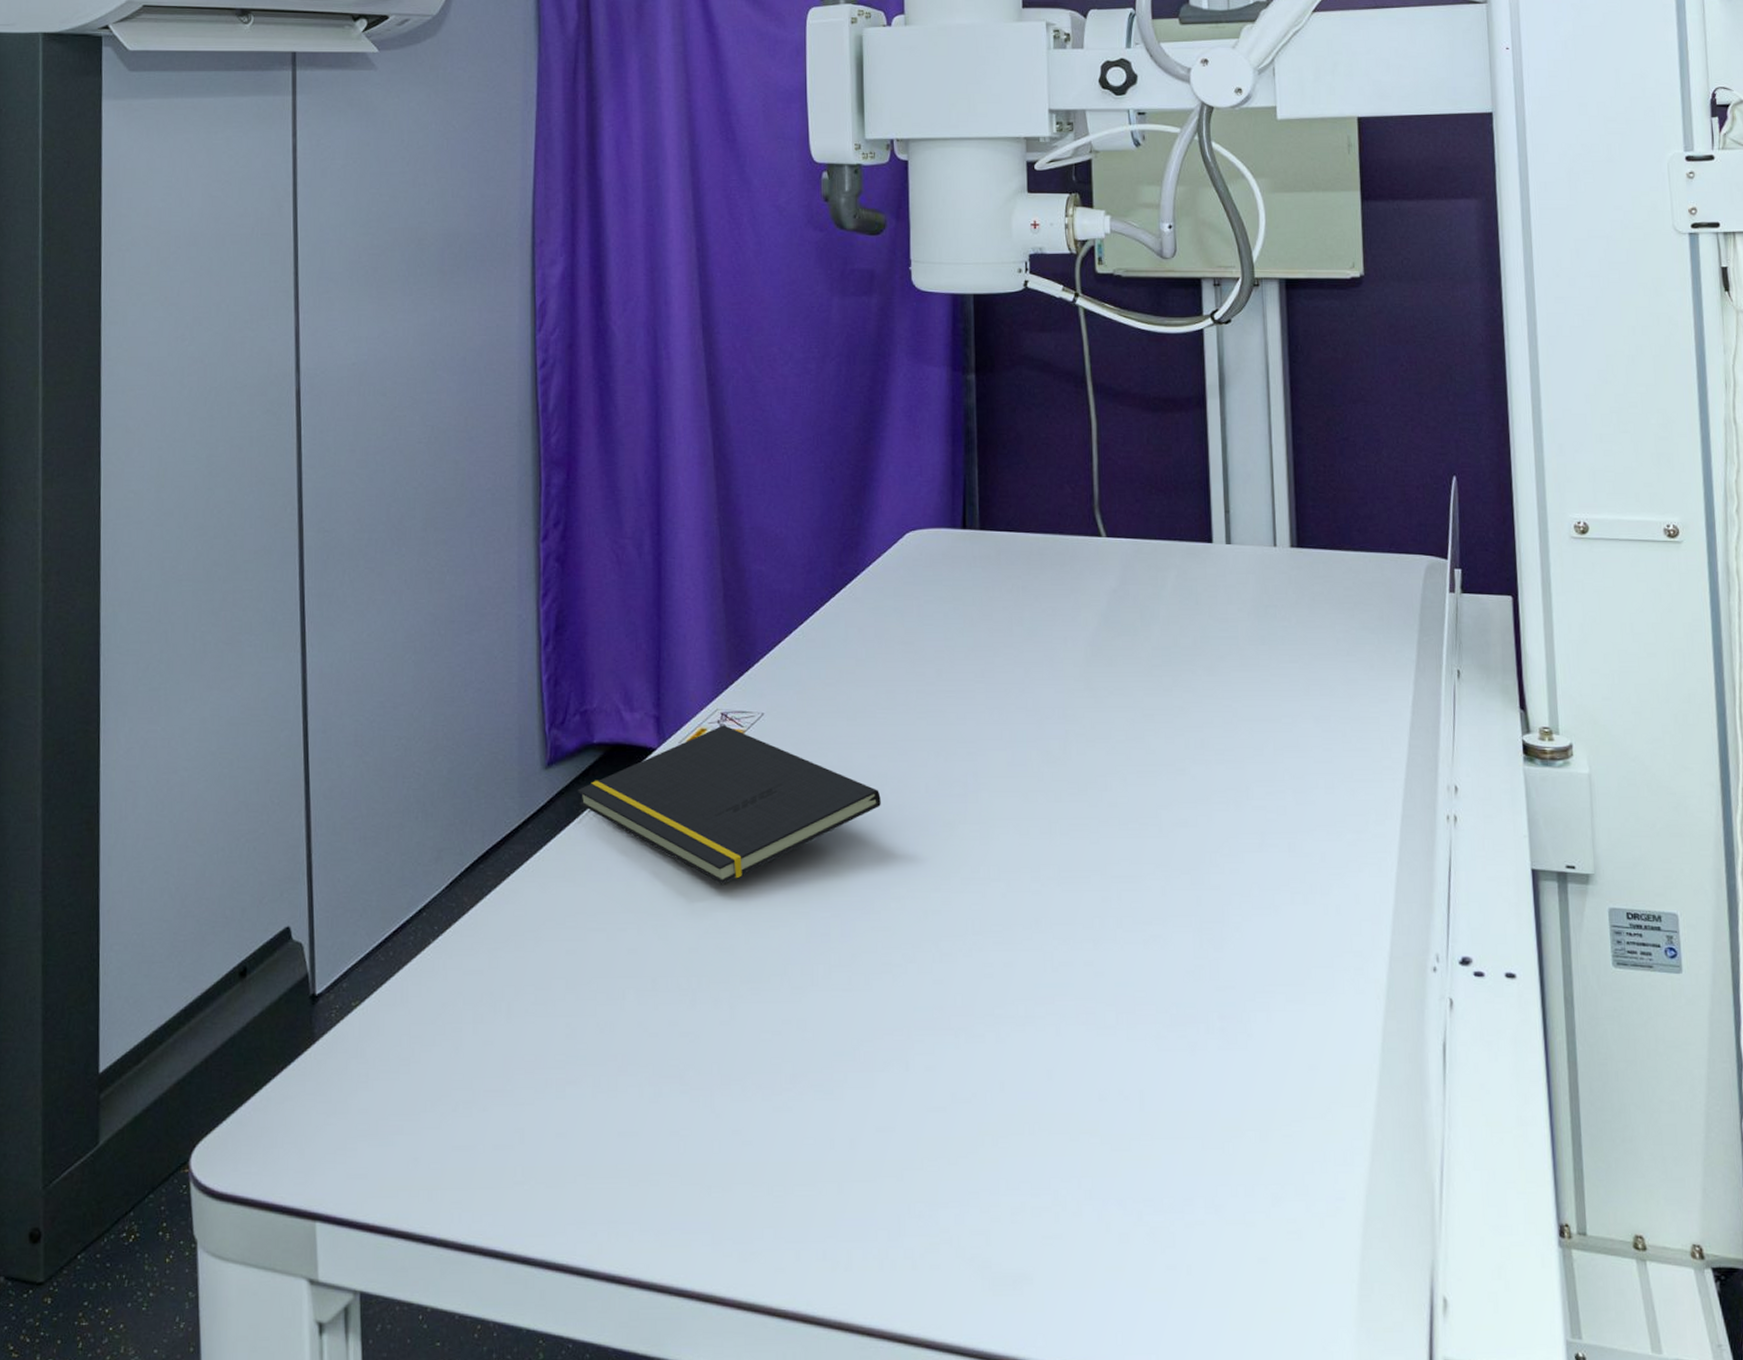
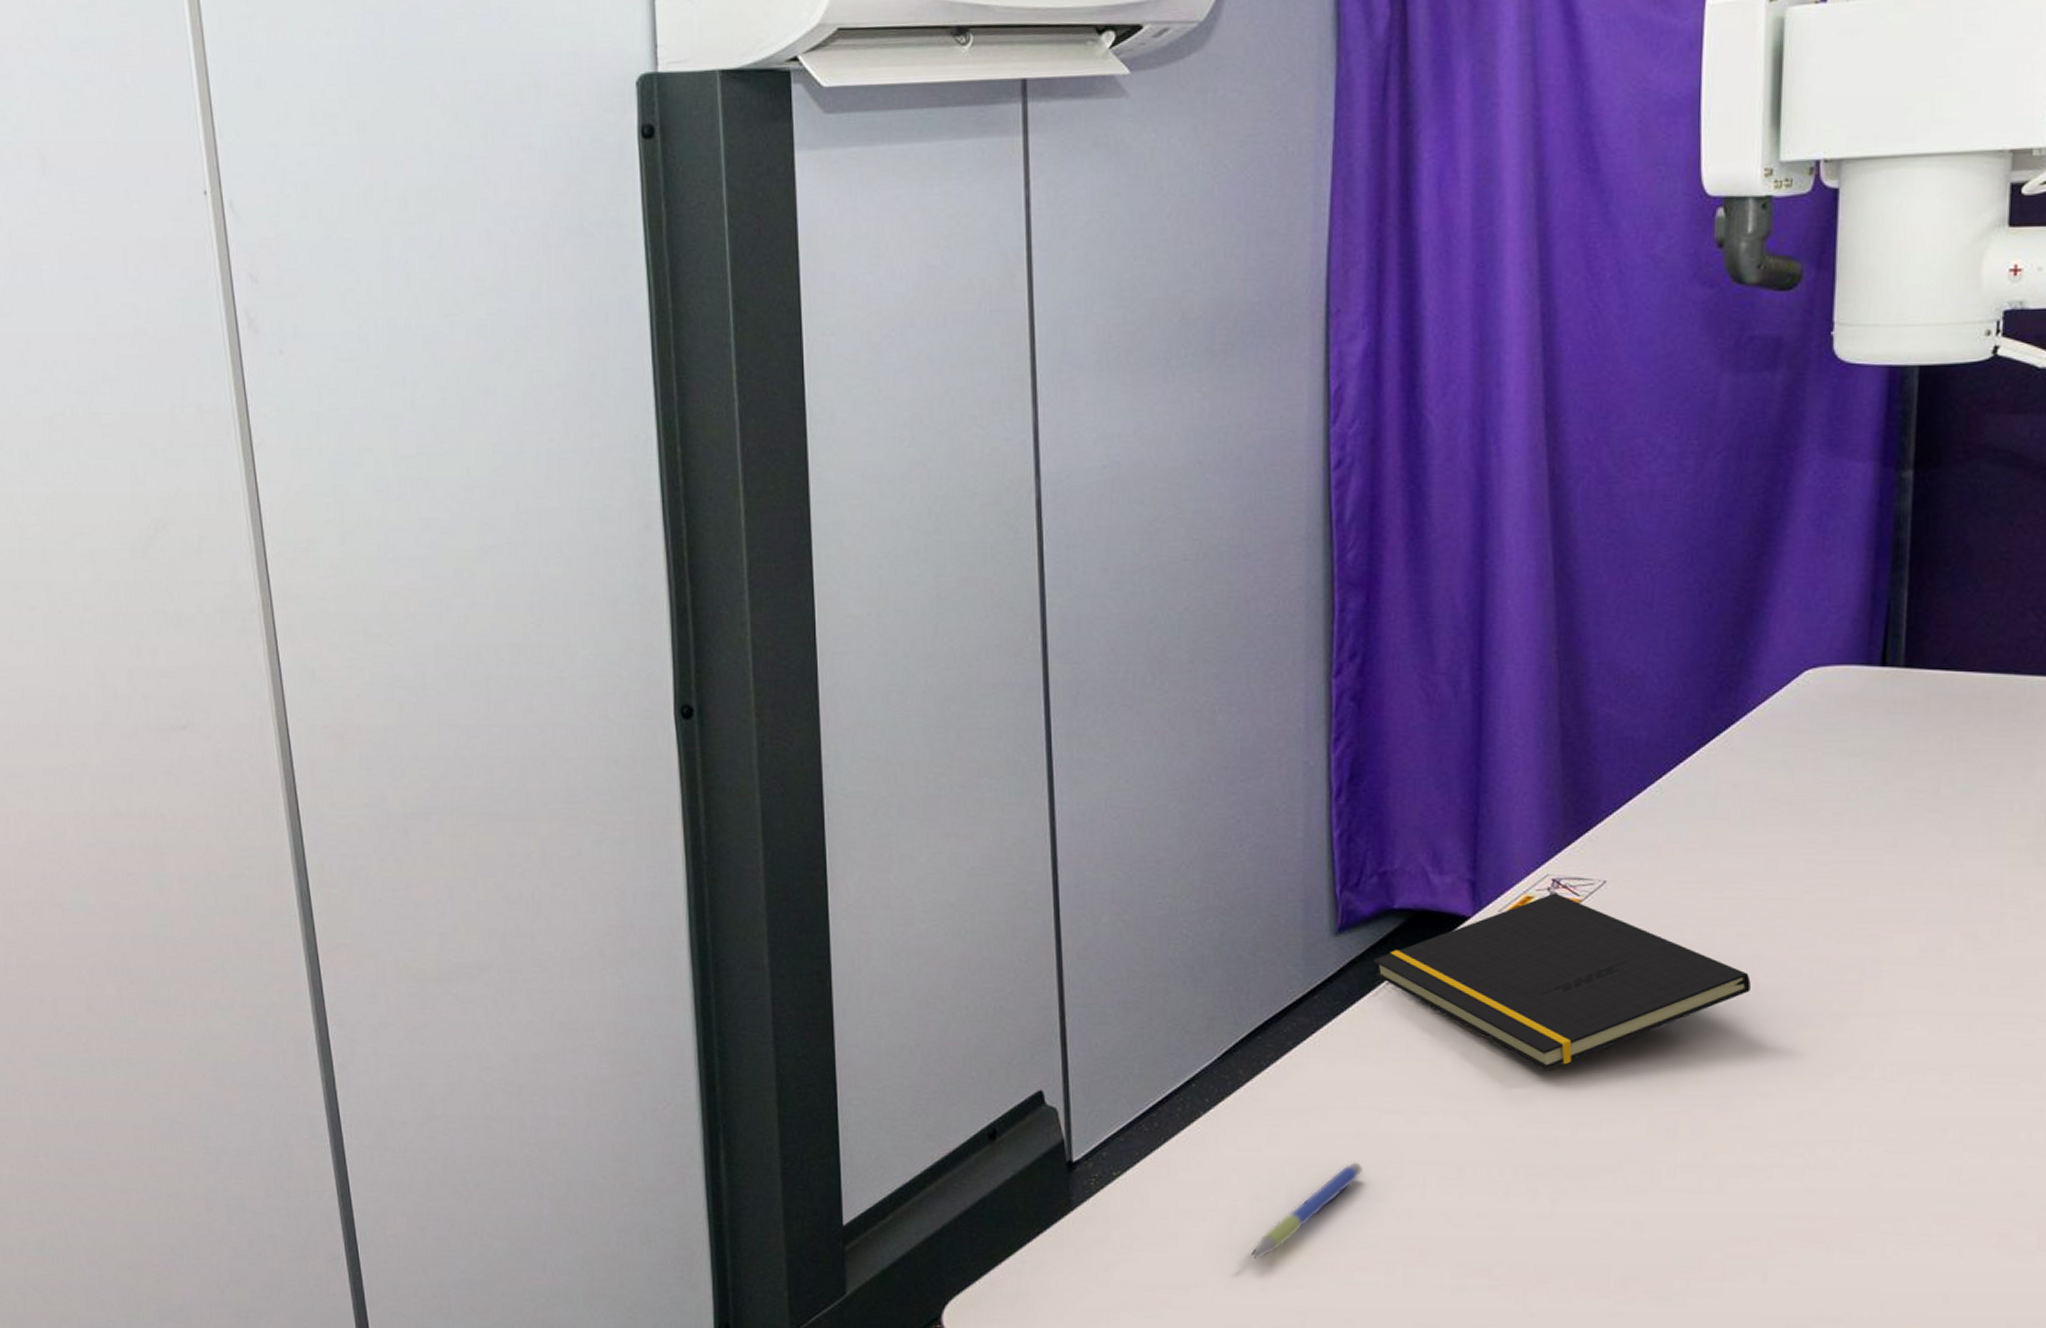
pen: none [474,979,571,1080] -> present [1250,1162,1362,1260]

